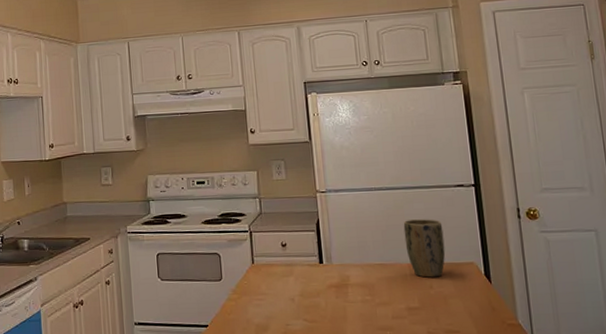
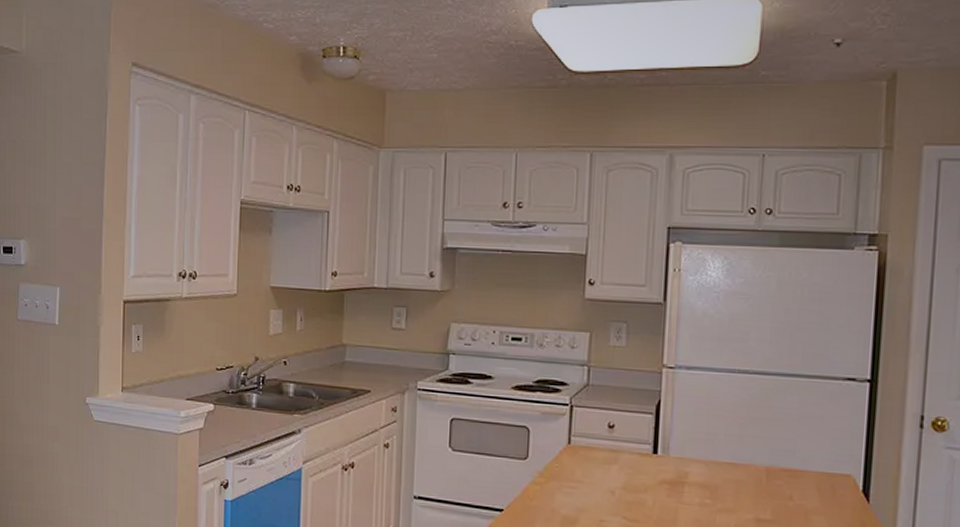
plant pot: present [403,219,446,278] -> none [766,414,819,487]

